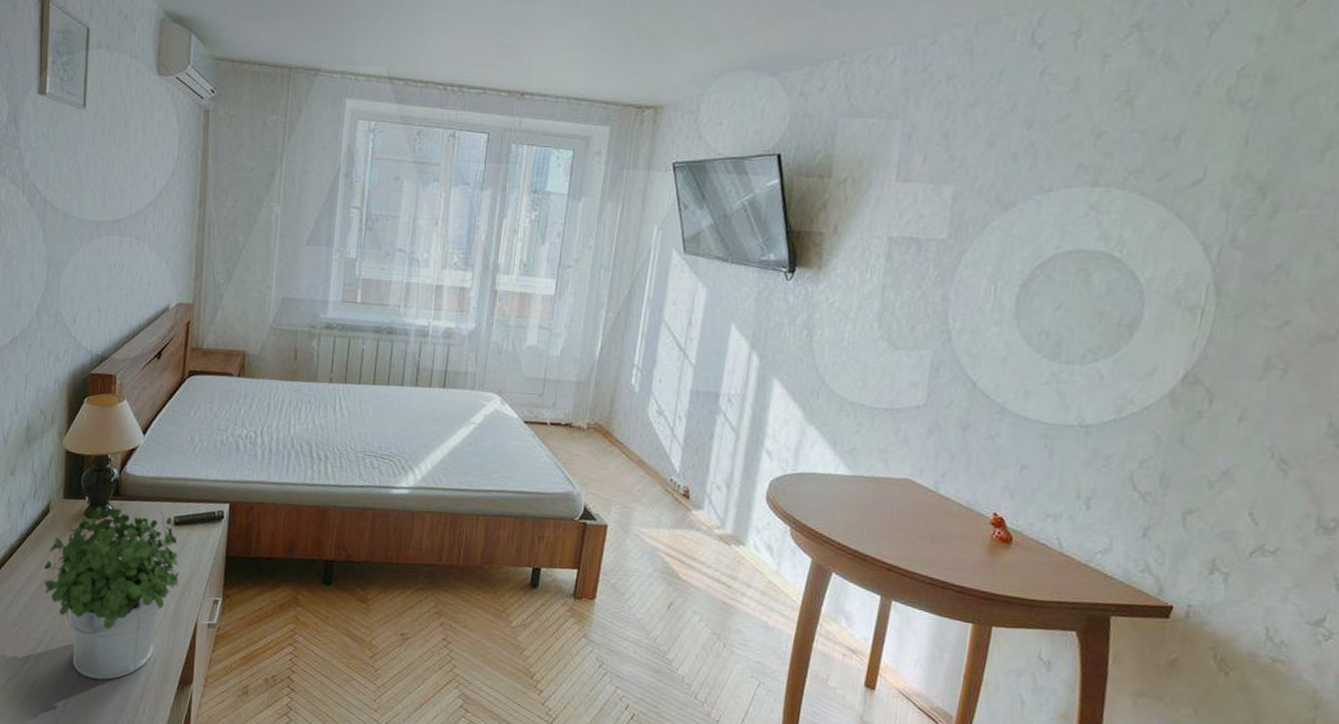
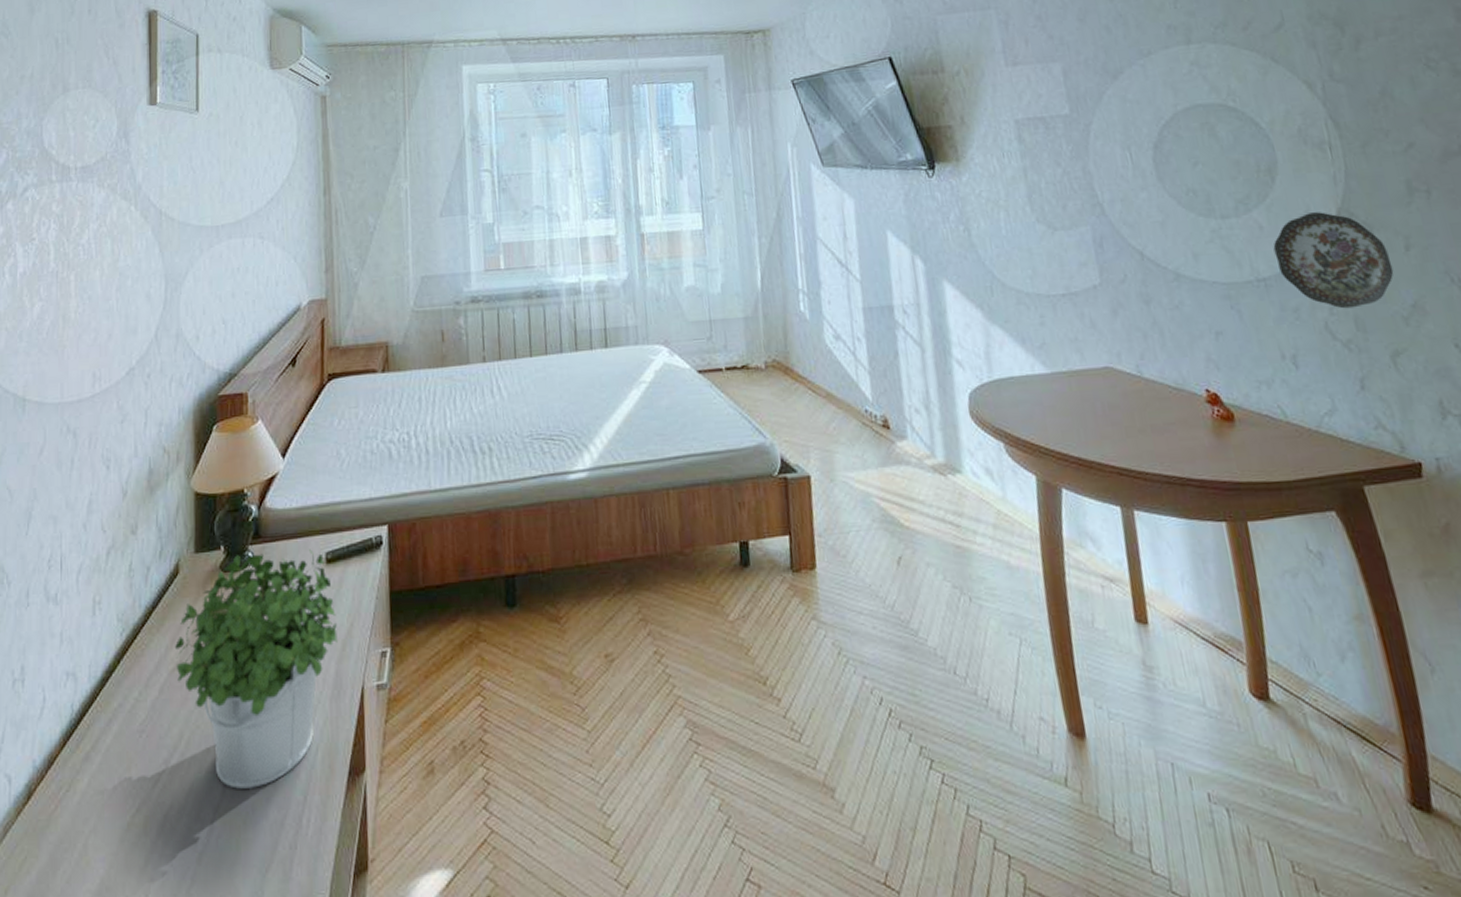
decorative plate: none [1104,372,1220,466] -> present [1273,212,1394,309]

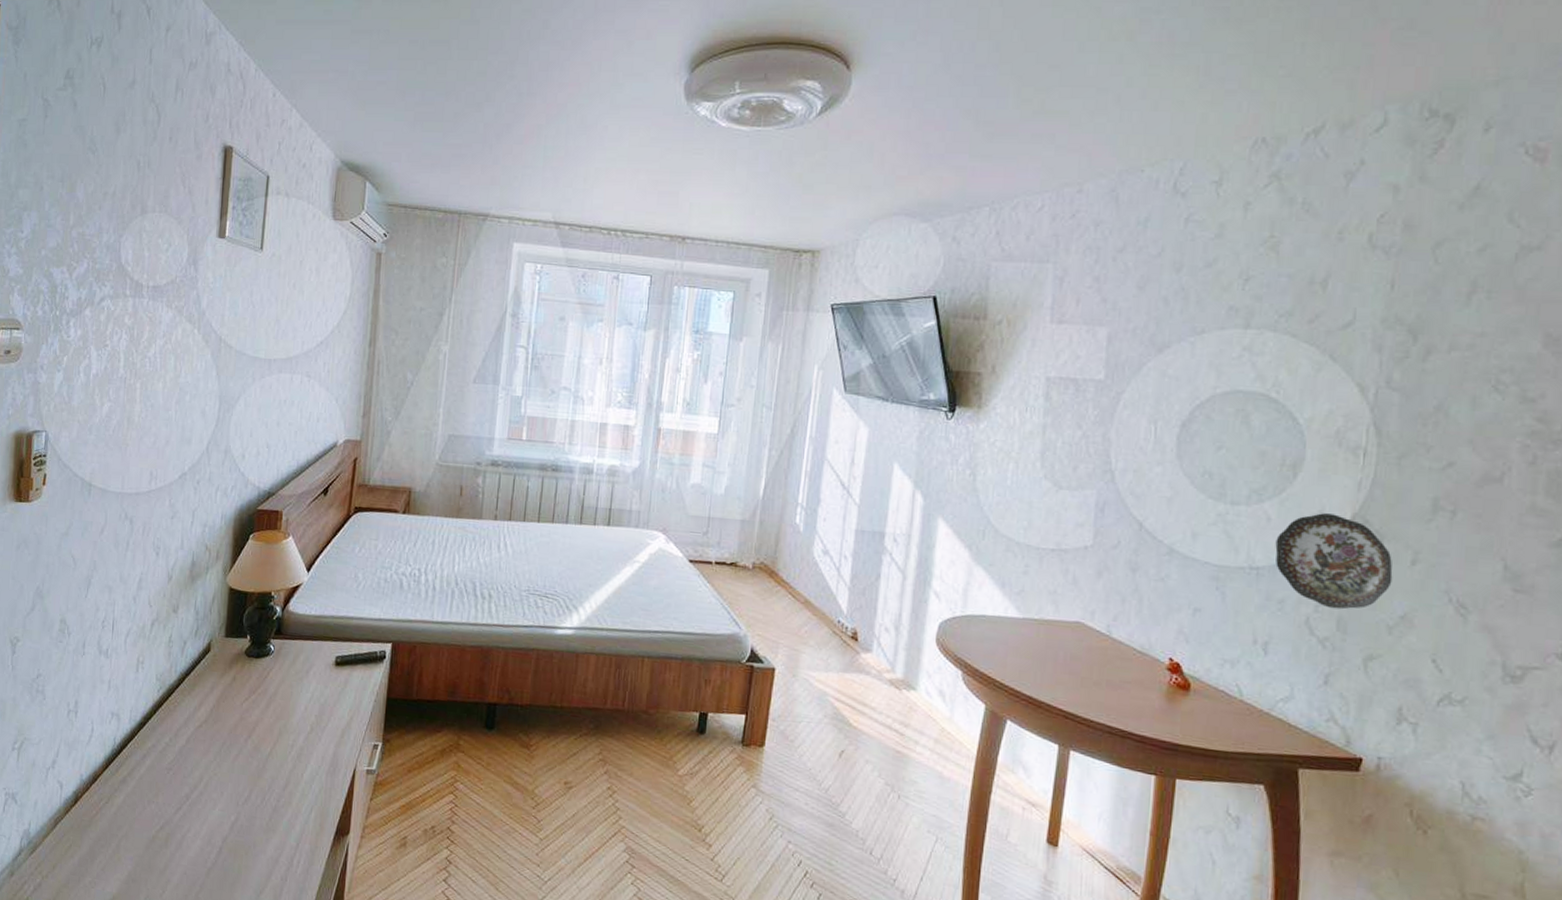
potted plant: present [175,549,338,789] -> none [201,645,339,830]

